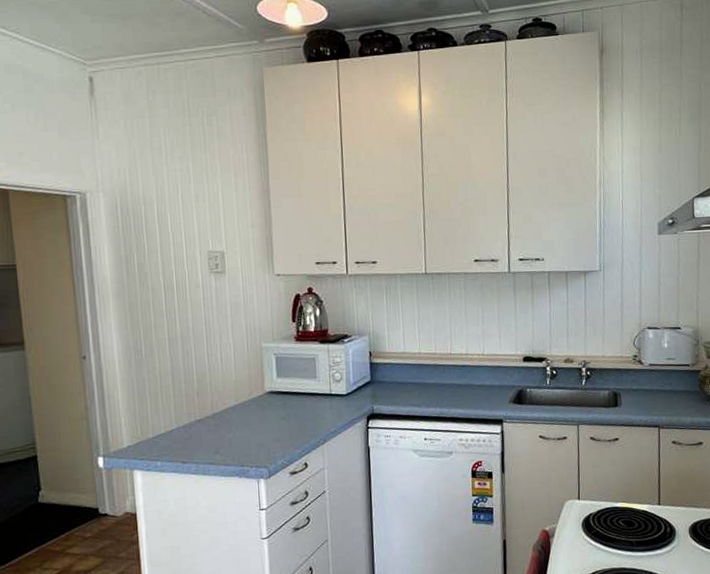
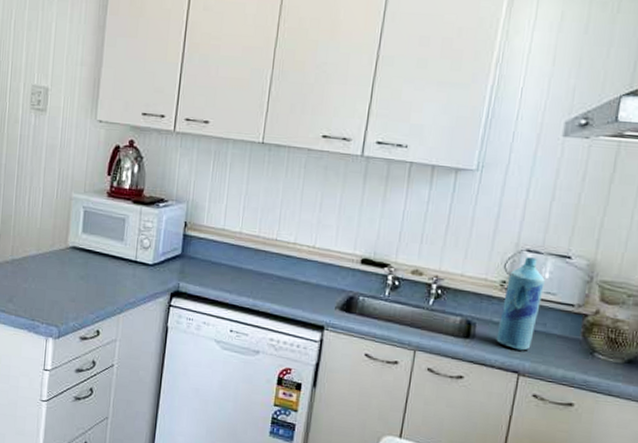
bottle: none [637,333,666,409] -> present [496,257,545,351]

